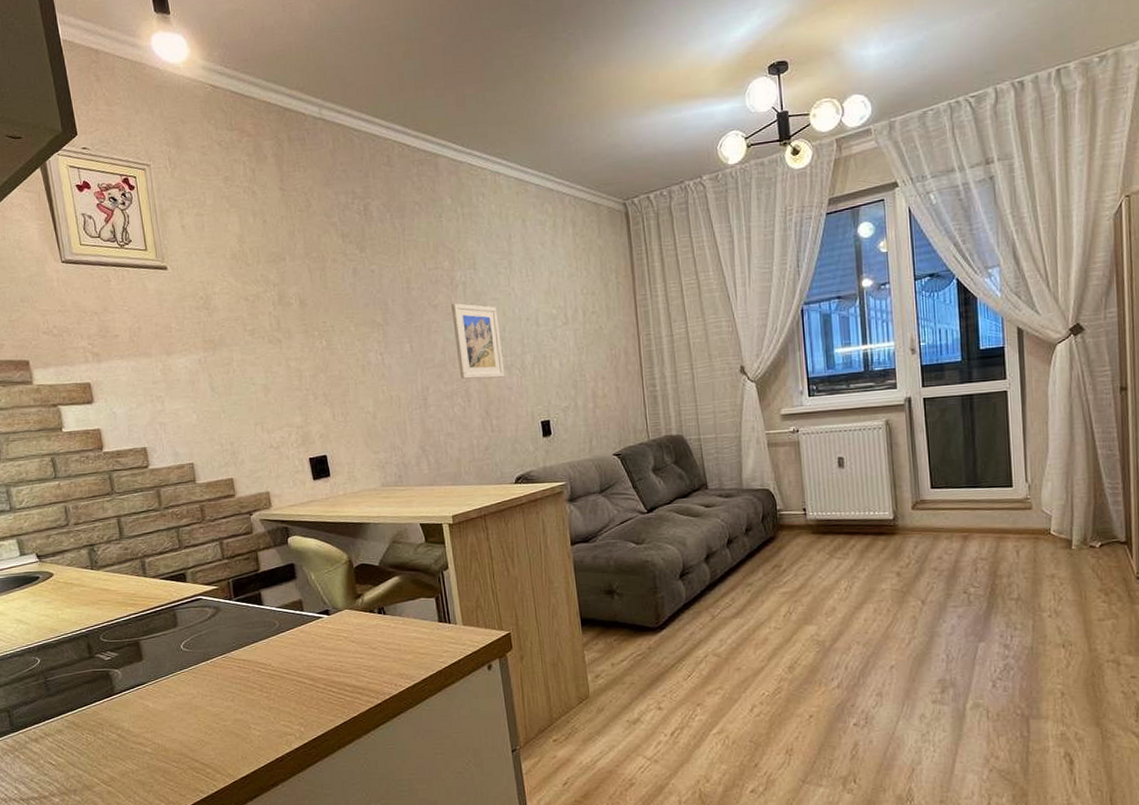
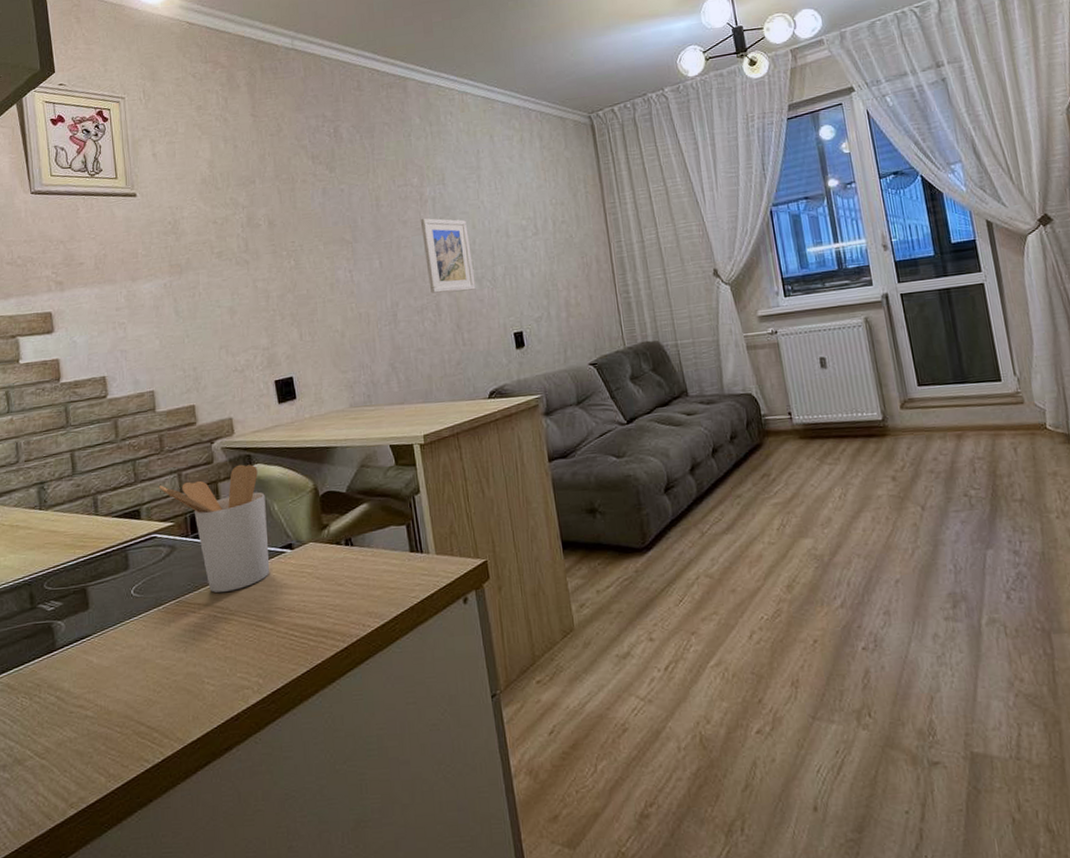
utensil holder: none [202,535,309,650] -> present [158,464,270,593]

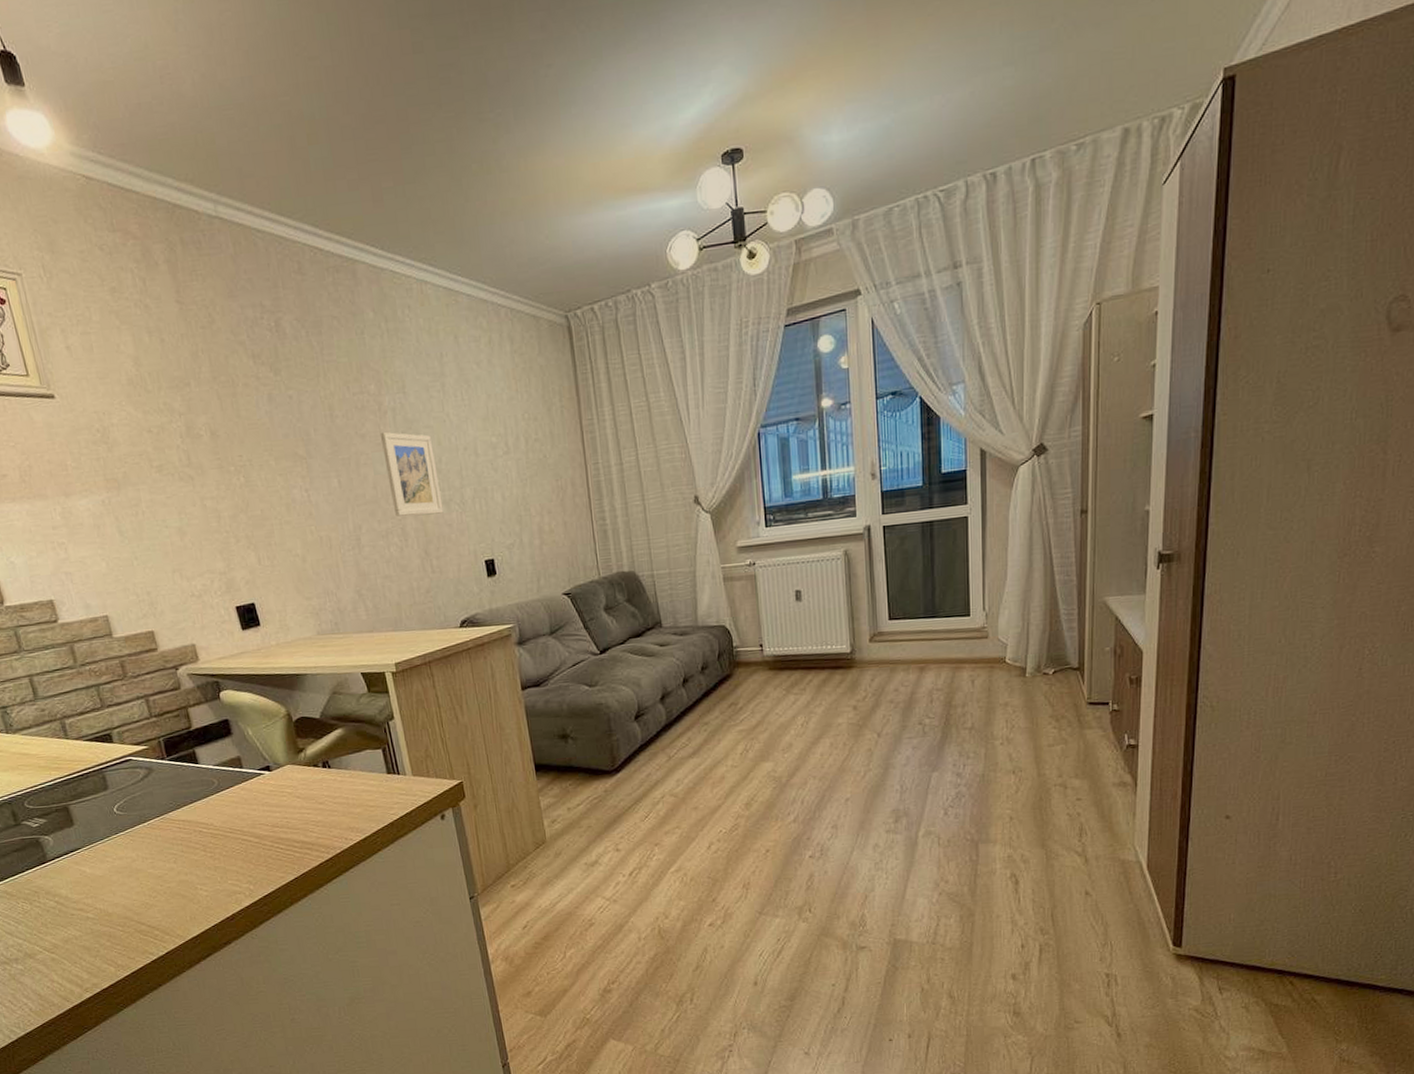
utensil holder: present [158,464,270,593] -> none [127,690,251,810]

